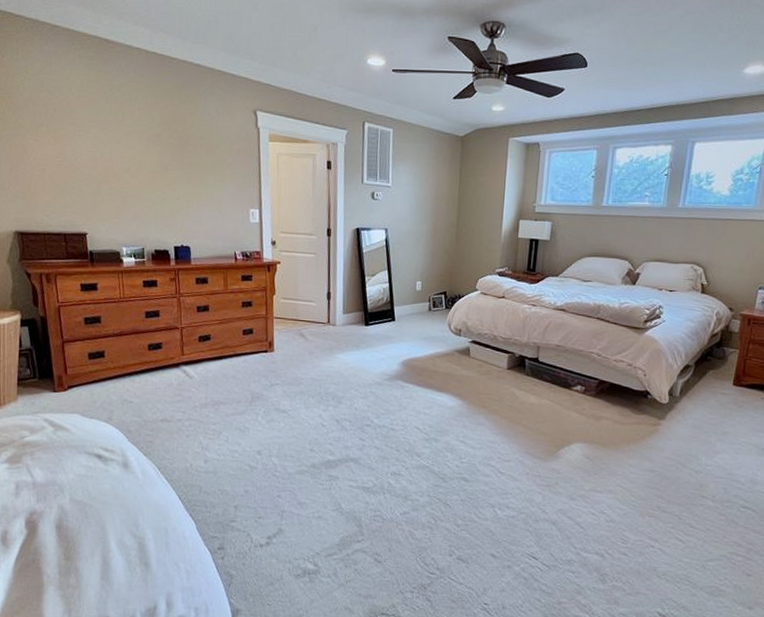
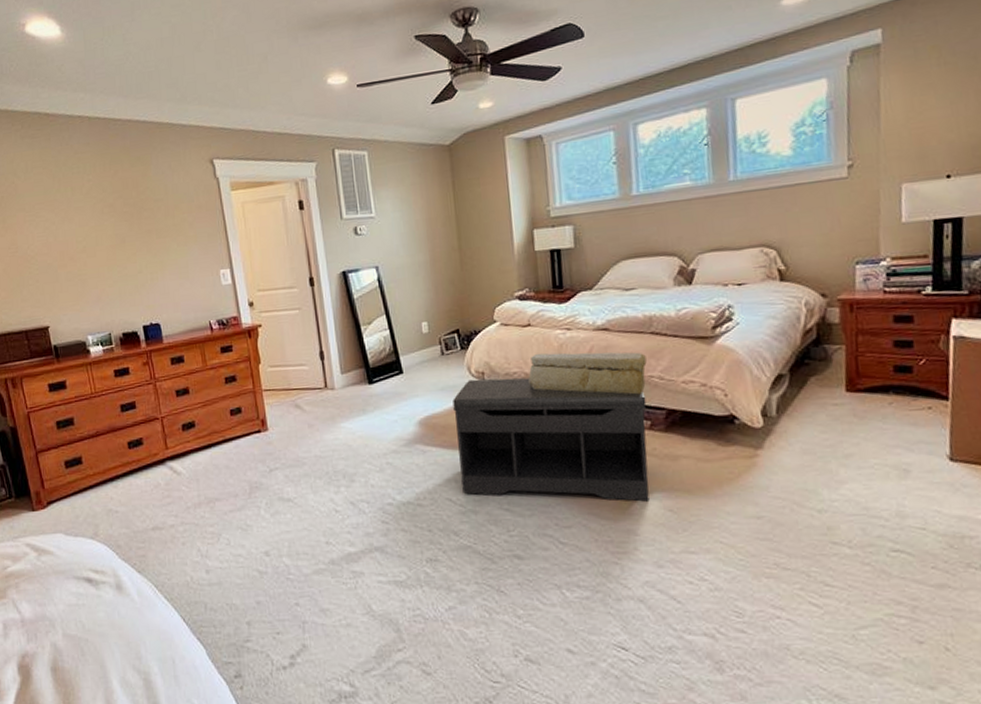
bench: none [429,334,585,449] -> present [452,378,650,502]
decorative box: none [495,321,590,365] -> present [528,352,647,395]

